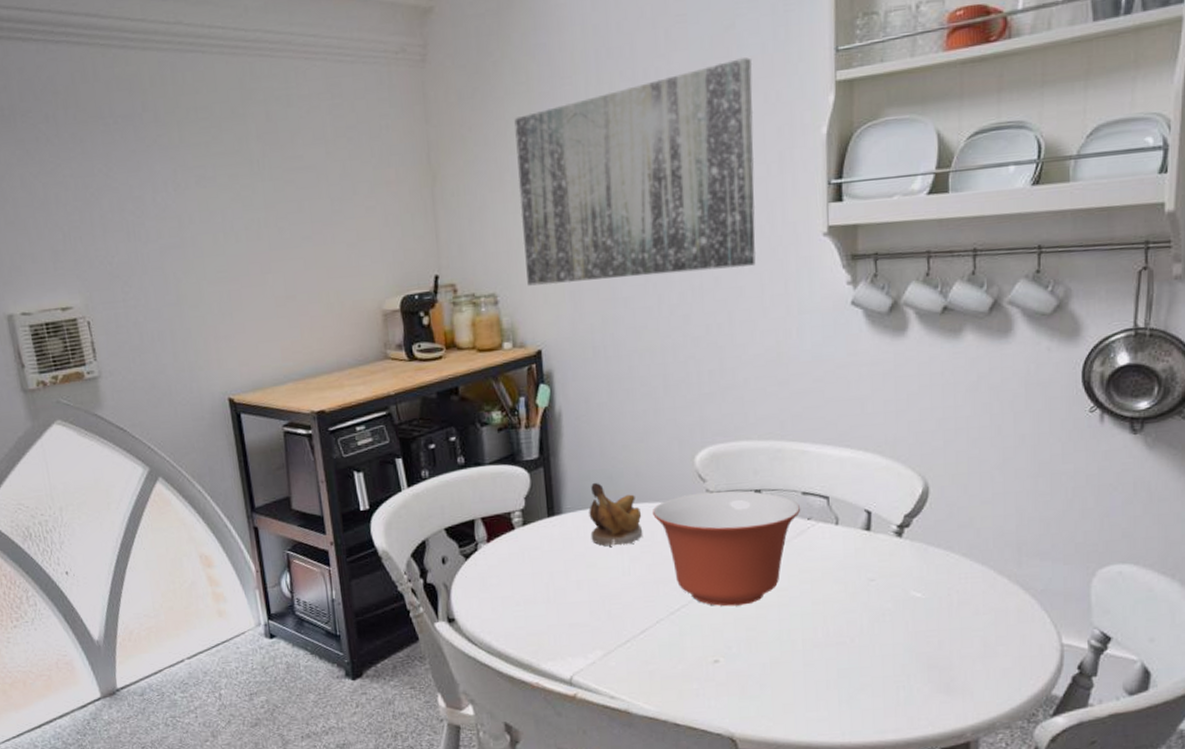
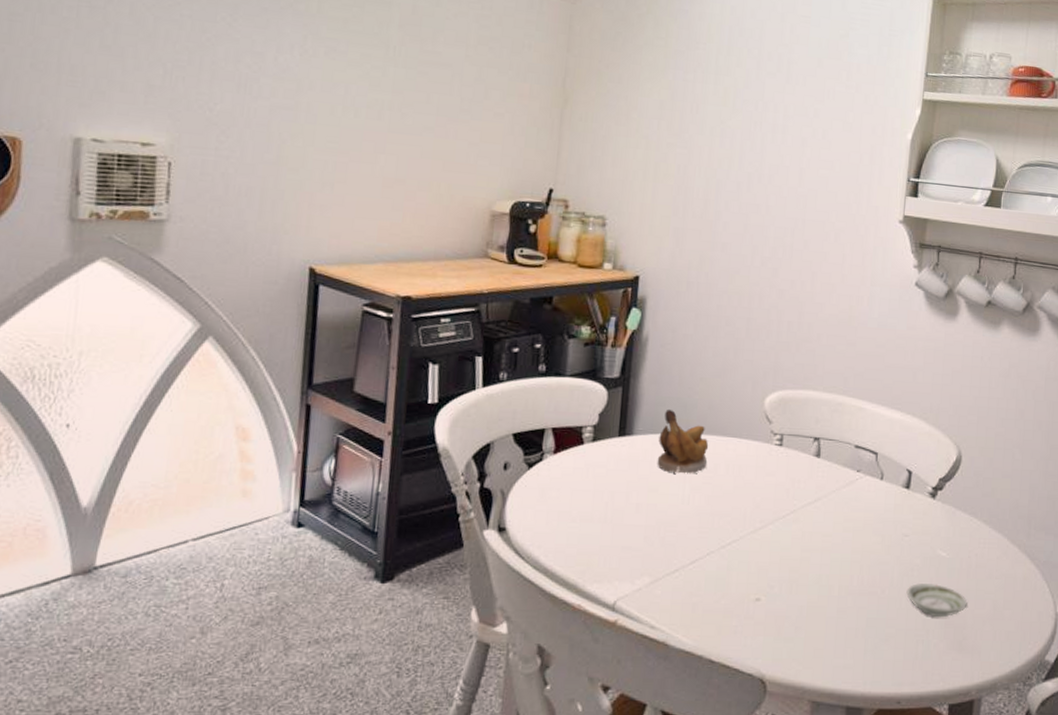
wall art: present [514,57,756,286] -> none [636,63,859,237]
mixing bowl: present [653,491,801,607] -> none [719,433,853,547]
saucer: none [879,627,952,662] -> present [906,583,968,618]

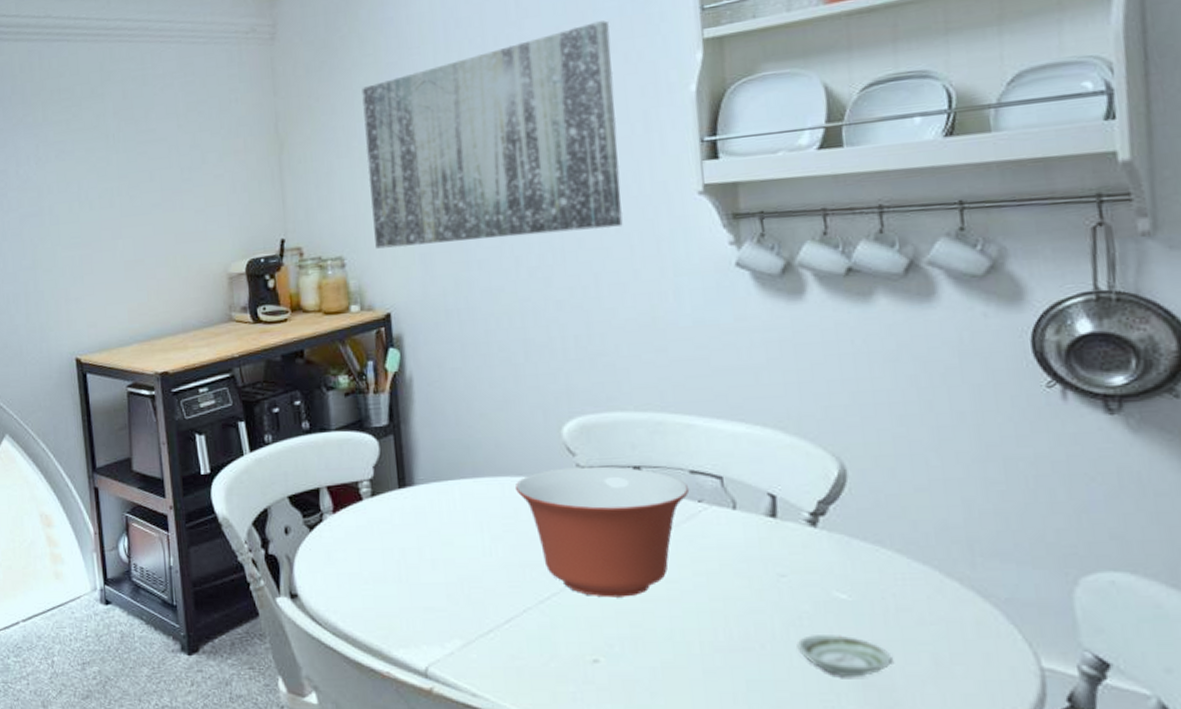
wall art: none [636,63,859,237] -> present [362,20,623,249]
banana: present [657,409,709,474] -> none [444,452,505,523]
mixing bowl: none [719,433,853,547] -> present [516,466,690,598]

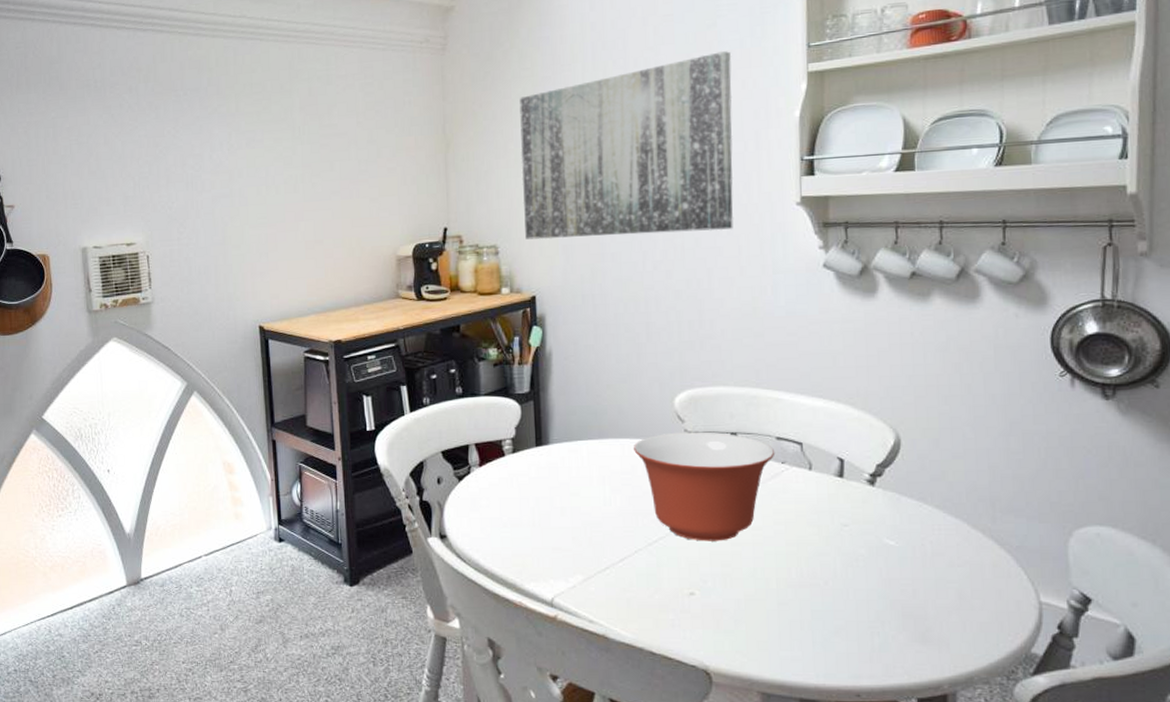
saucer: present [797,635,893,678] -> none [853,574,927,609]

